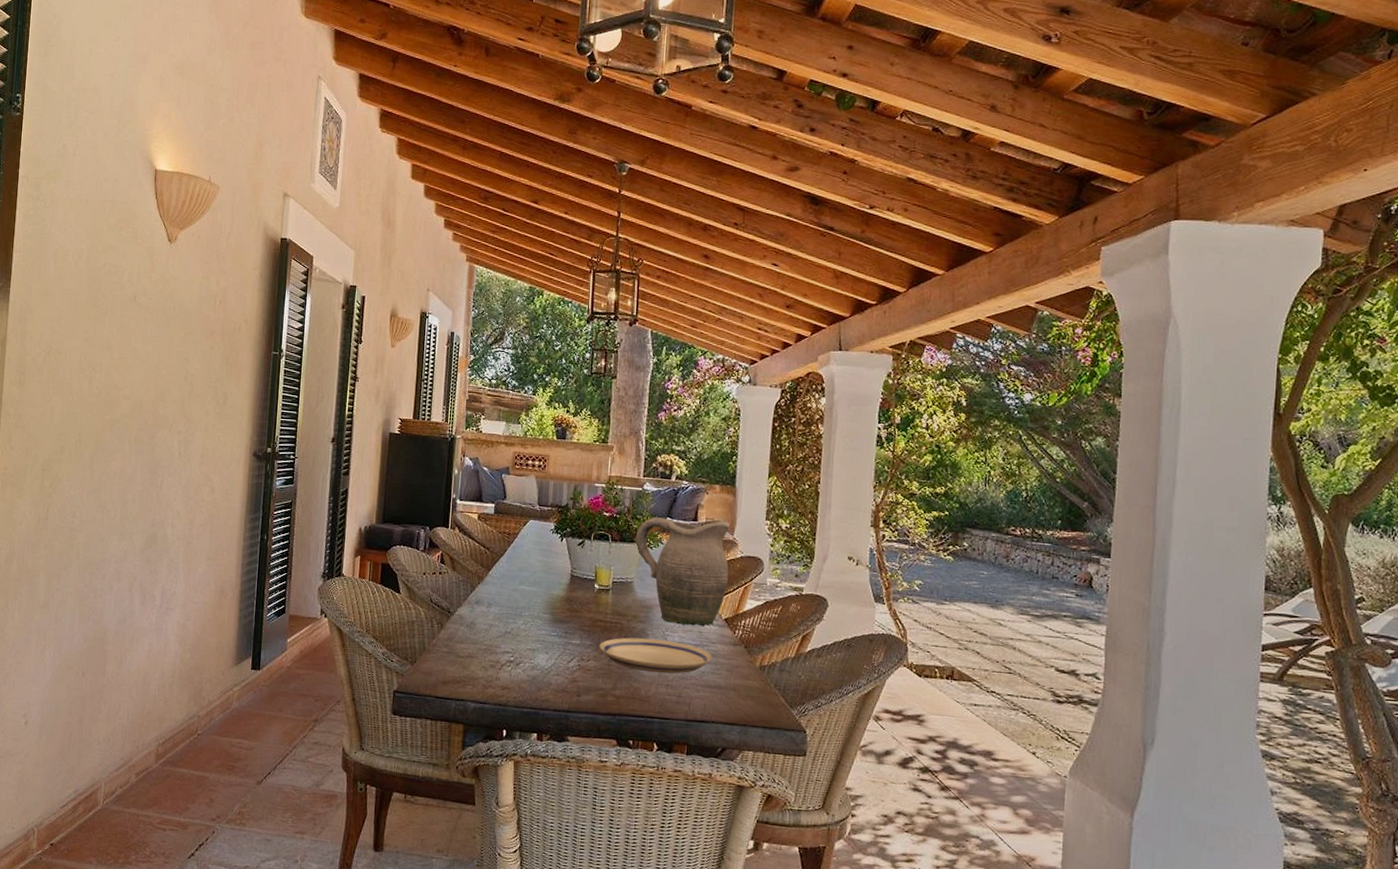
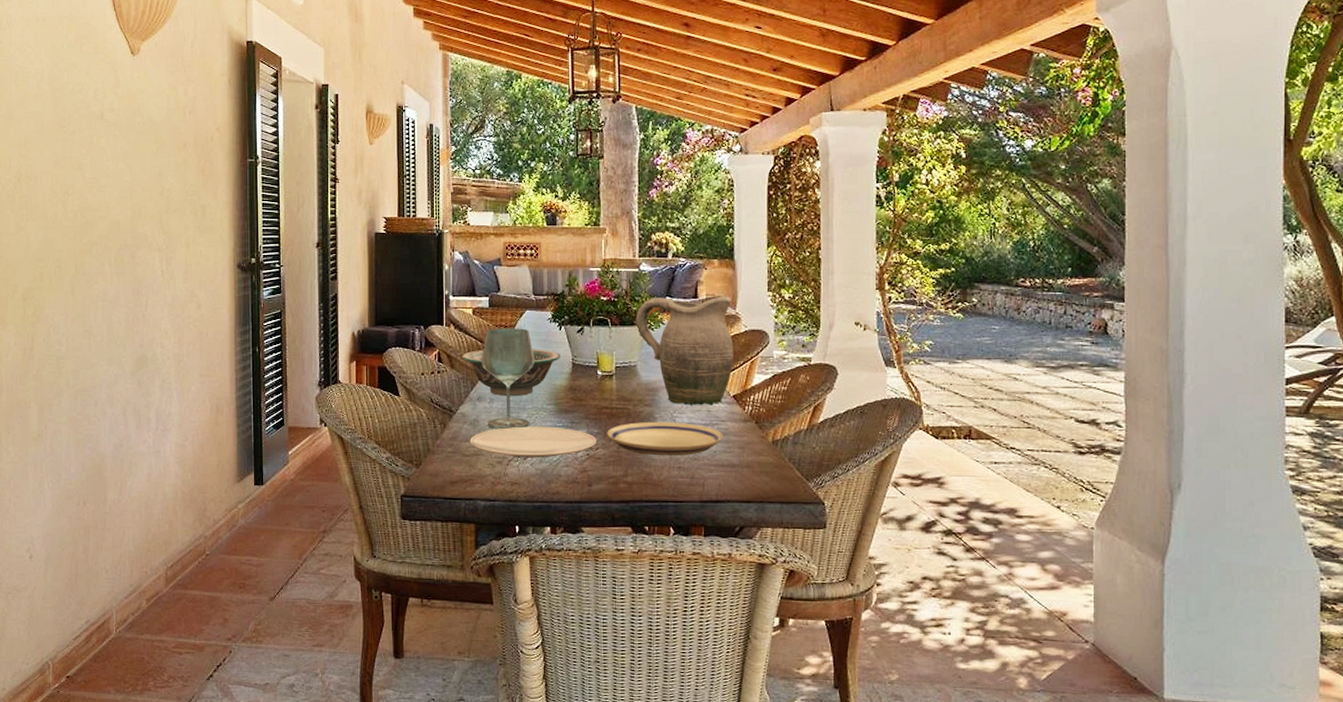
bowl: none [463,554,560,603] -> present [461,349,560,397]
plate: none [465,632,589,666] -> present [470,426,597,458]
wine glass: none [482,534,535,635] -> present [481,328,534,430]

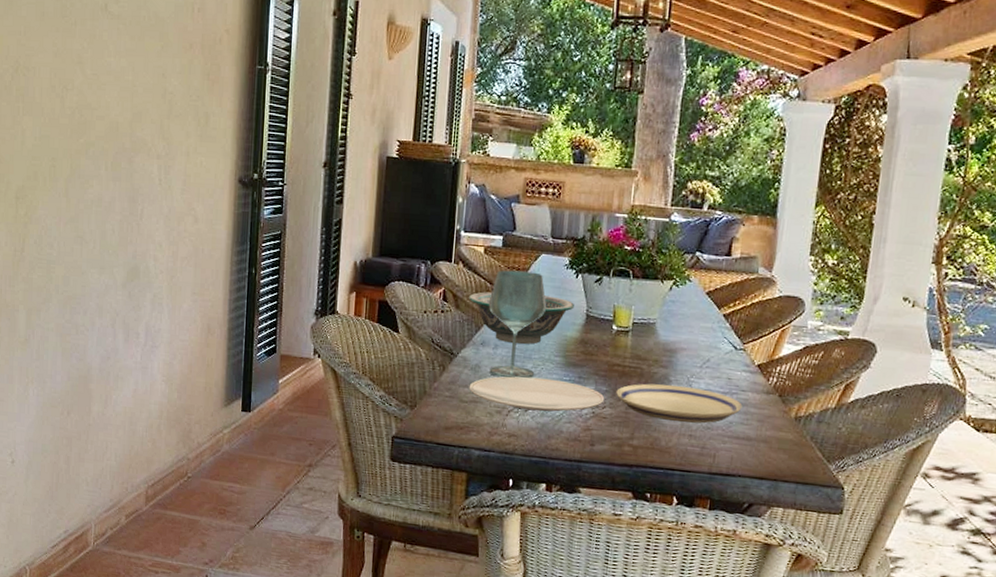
pitcher: present [636,296,733,405] -> none [660,251,768,373]

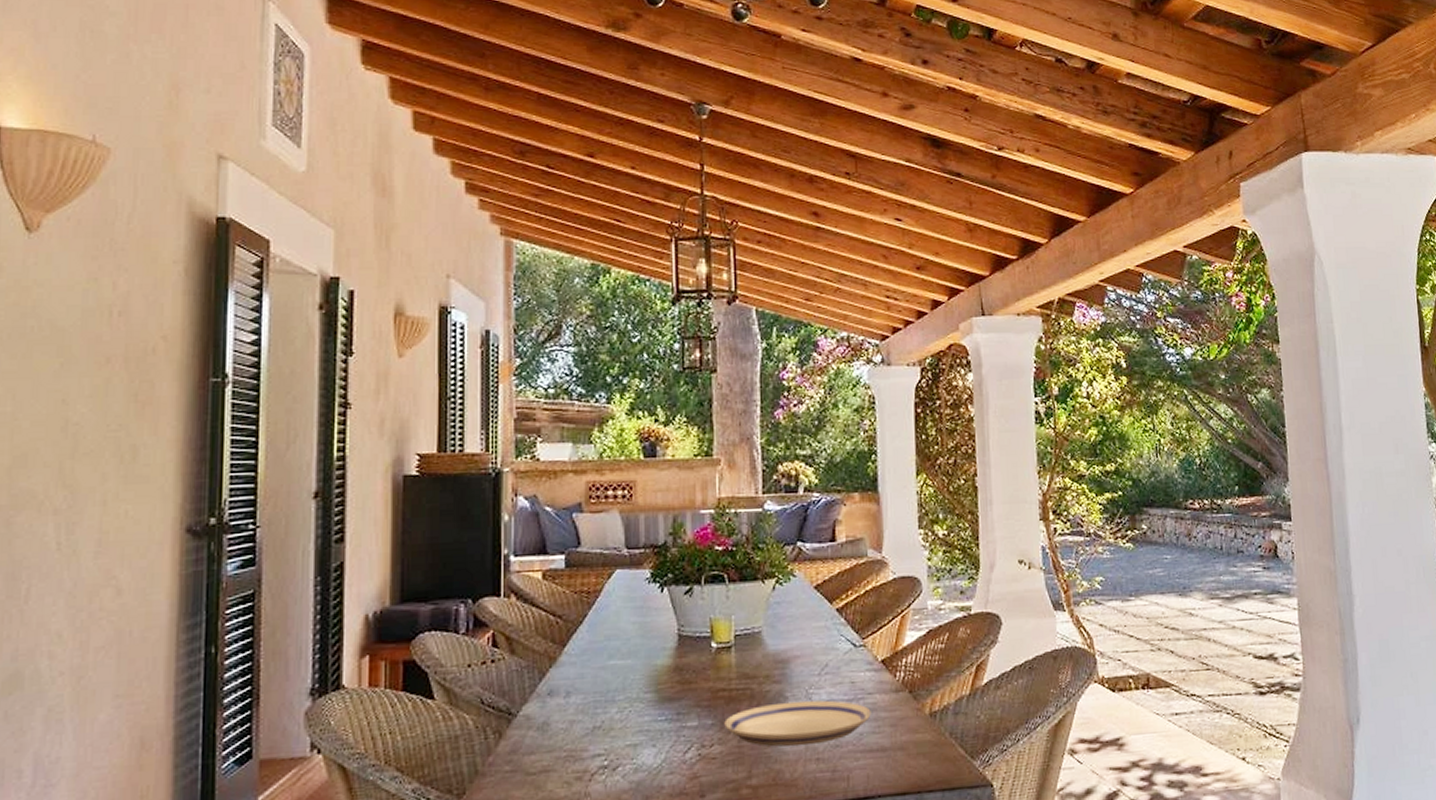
bowl: present [468,292,574,345] -> none [526,619,662,687]
plate: present [469,376,605,412] -> none [536,721,712,770]
wine glass: present [488,270,546,379] -> none [553,593,627,733]

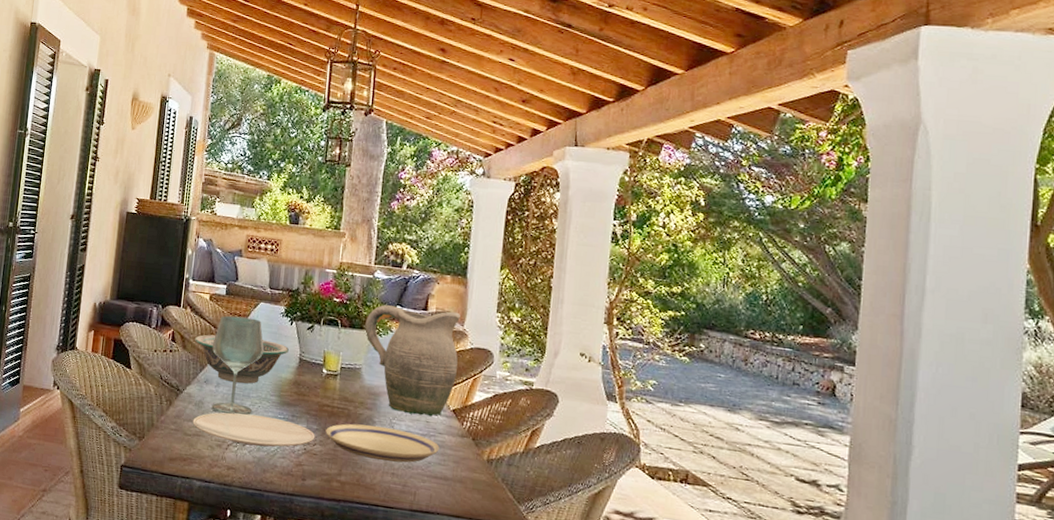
bowl: none [526,619,662,687] -> present [194,334,289,384]
plate: none [536,721,712,770] -> present [192,412,315,448]
wine glass: none [553,593,627,733] -> present [211,315,264,415]
pitcher: none [760,537,881,677] -> present [365,305,461,417]

